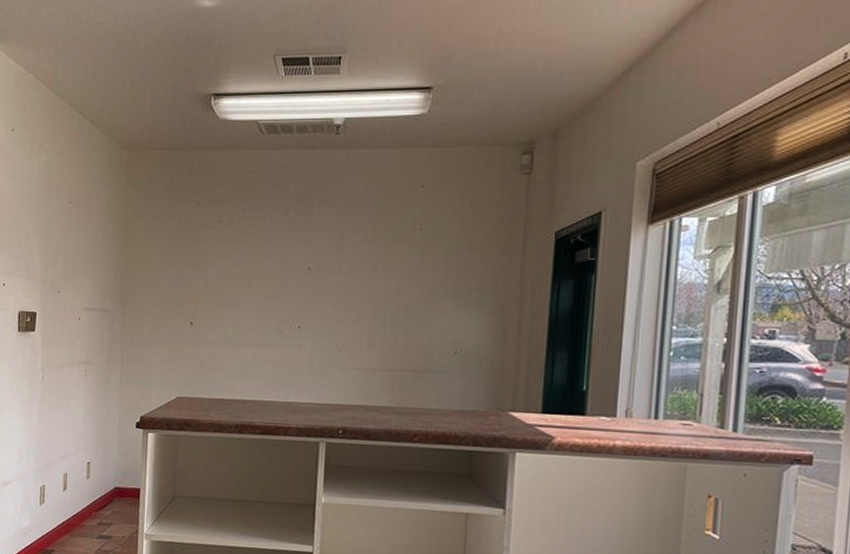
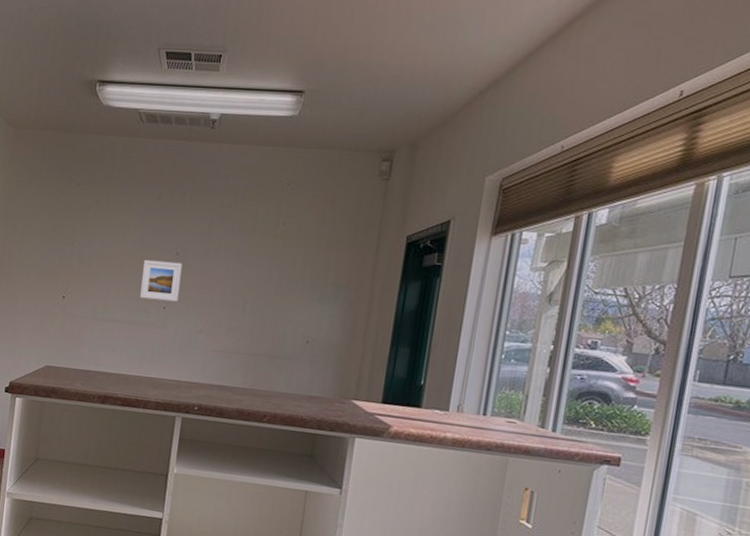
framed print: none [272,277,315,320] -> present [140,259,183,302]

